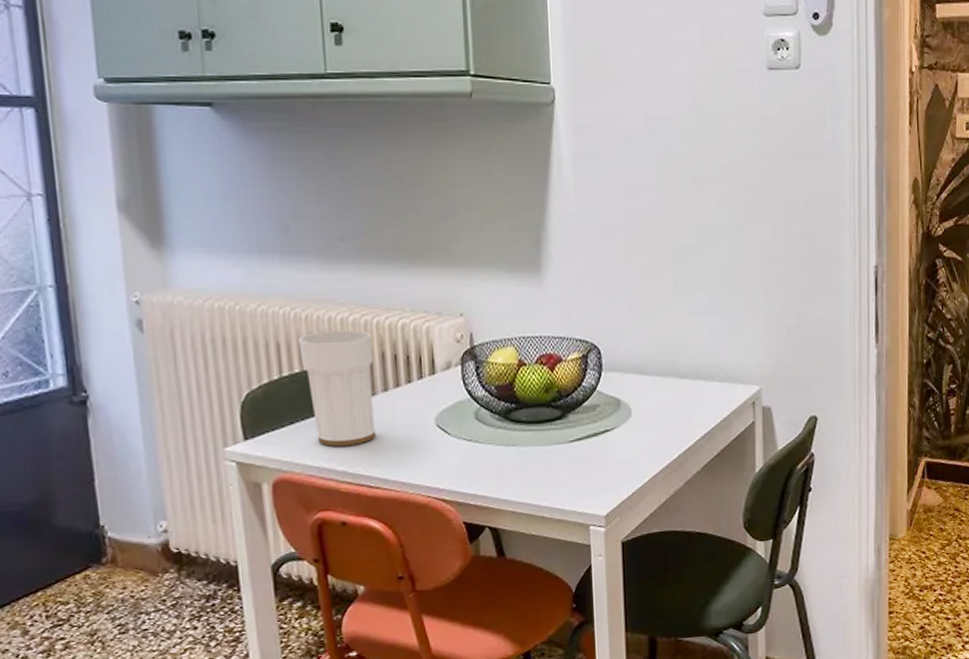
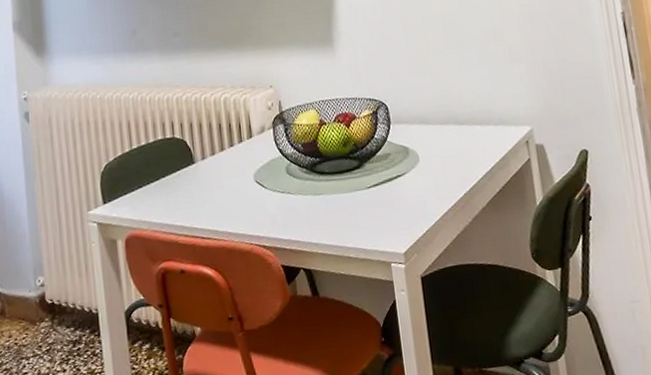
cup: present [298,330,375,446] -> none [144,106,206,205]

